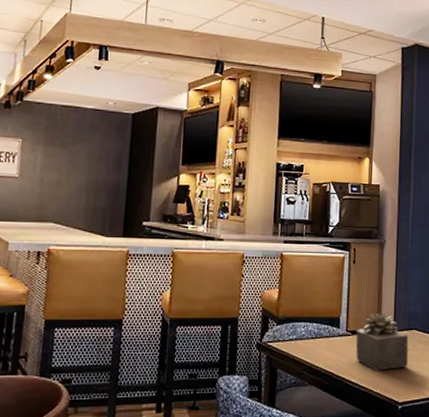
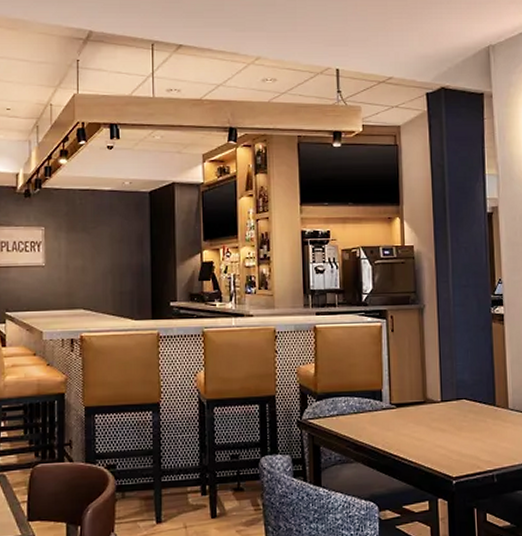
succulent plant: present [356,313,409,371] -> none [400,382,459,445]

